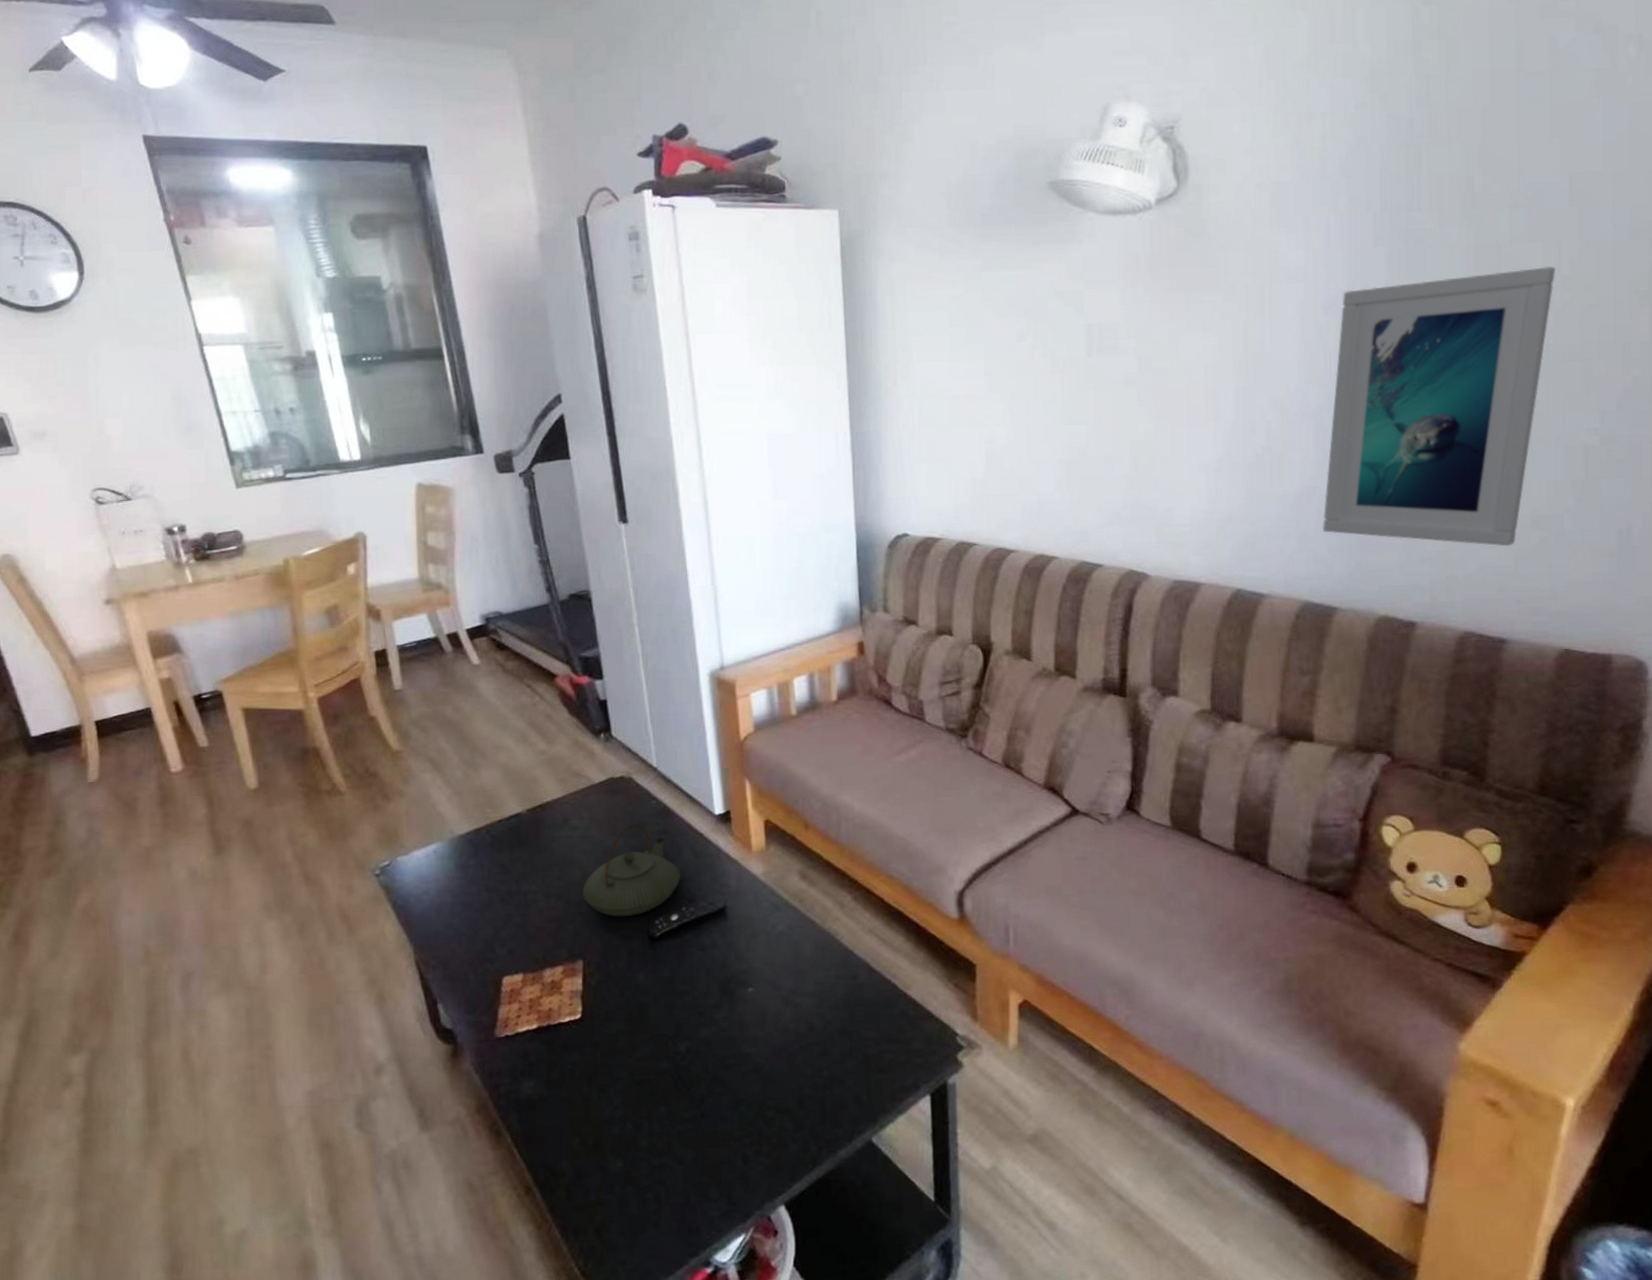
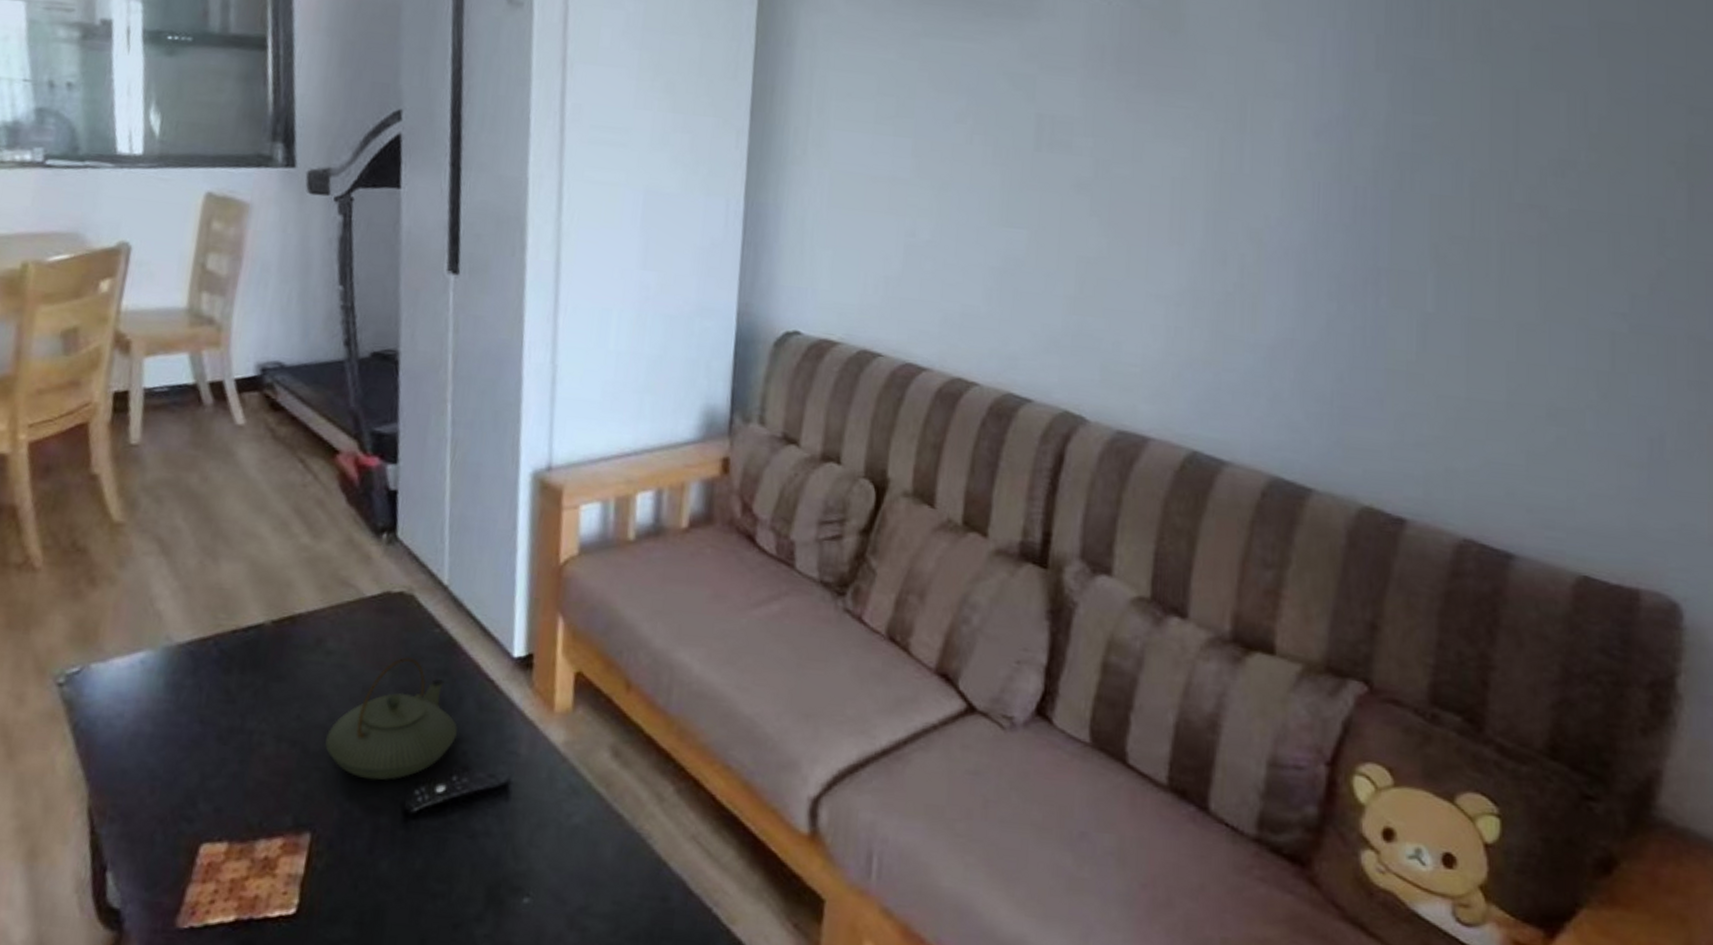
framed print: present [1322,266,1555,547] -> none [1299,116,1580,441]

